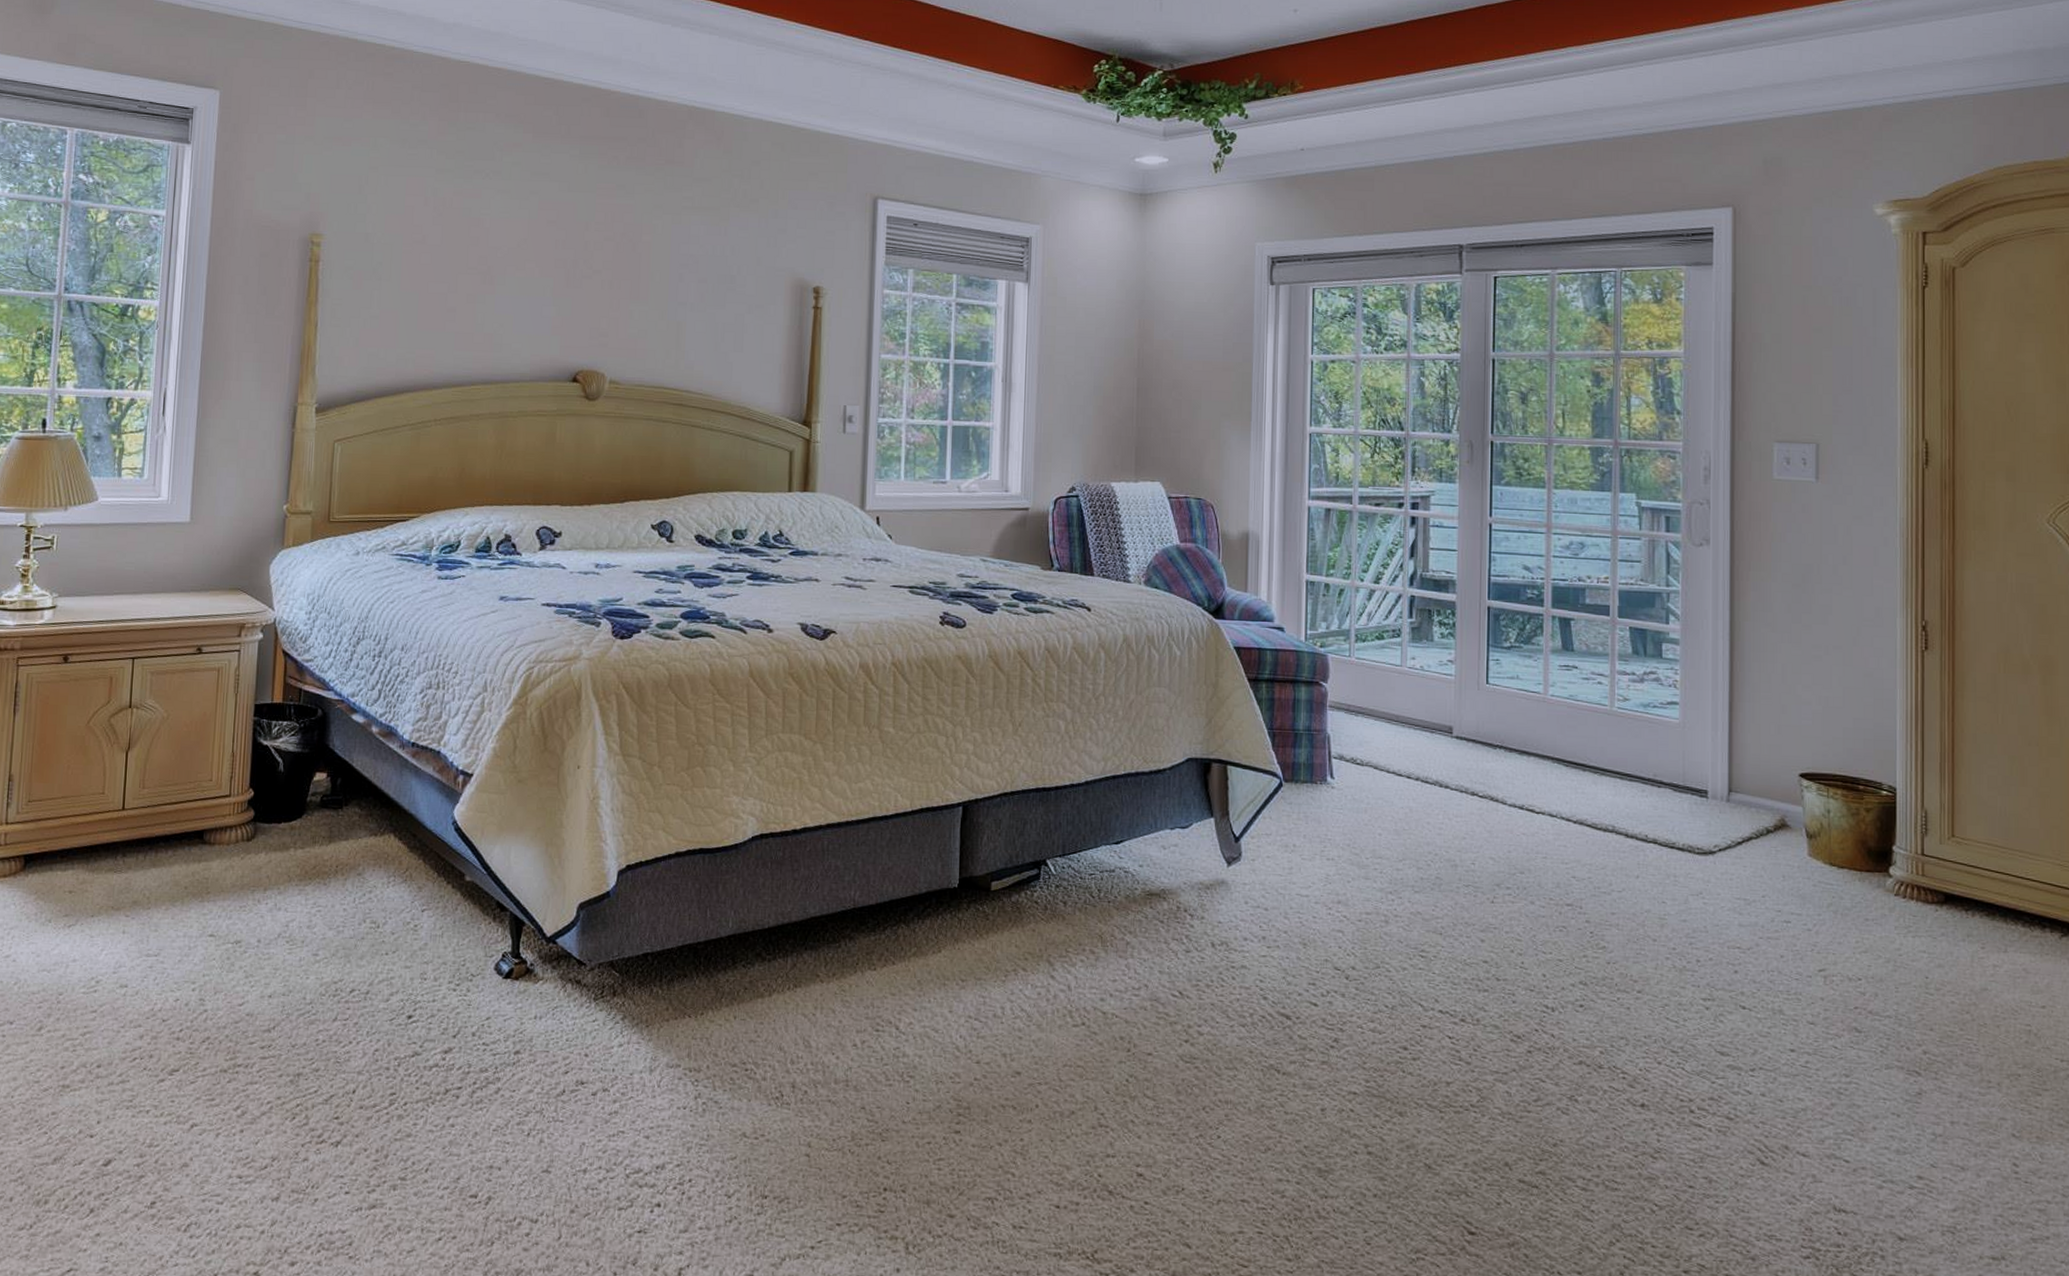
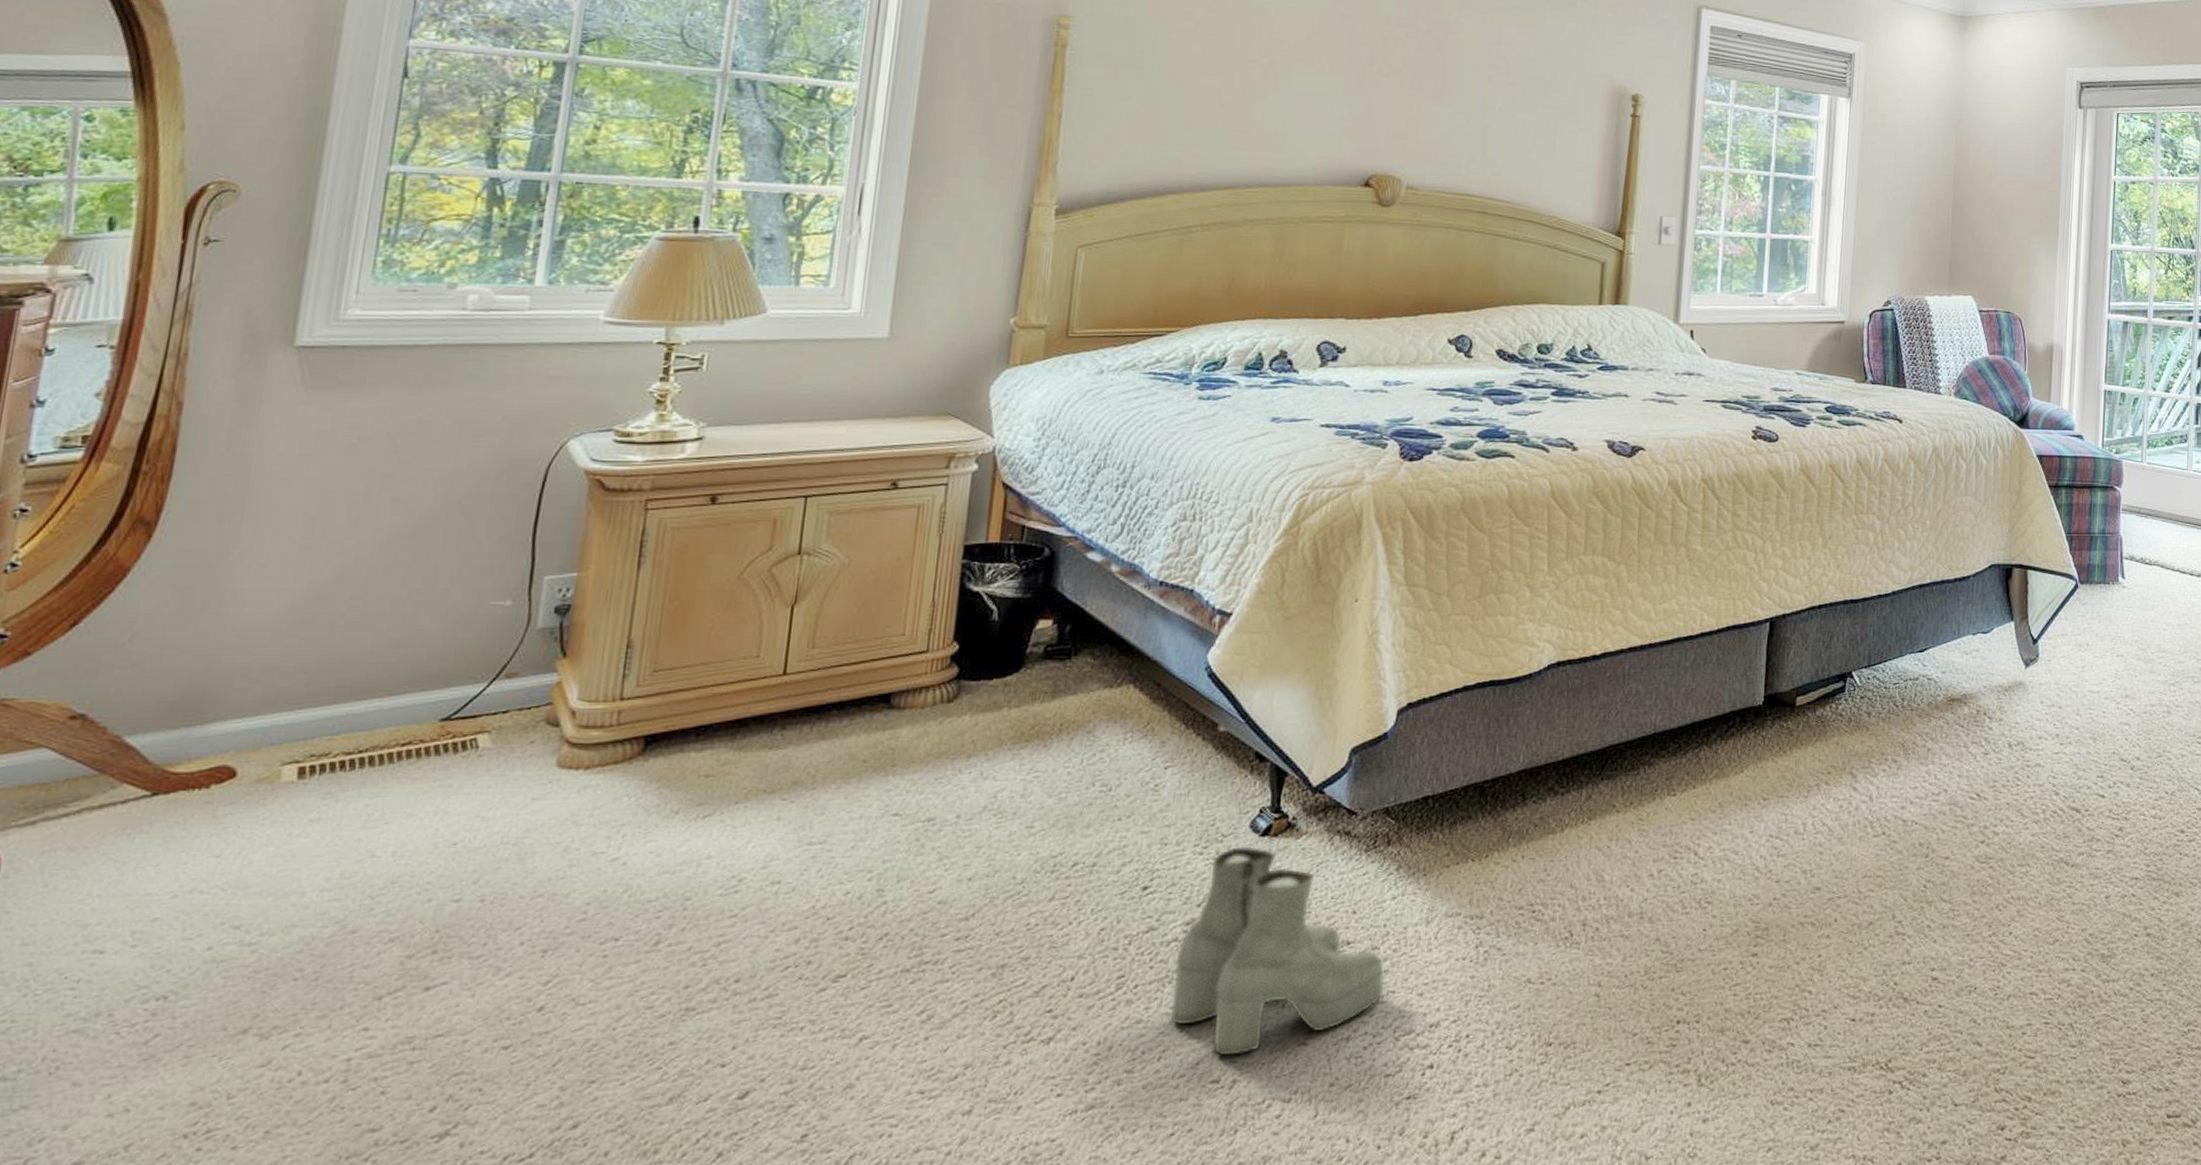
boots: none [434,986,615,1175] -> present [1170,846,1385,1056]

